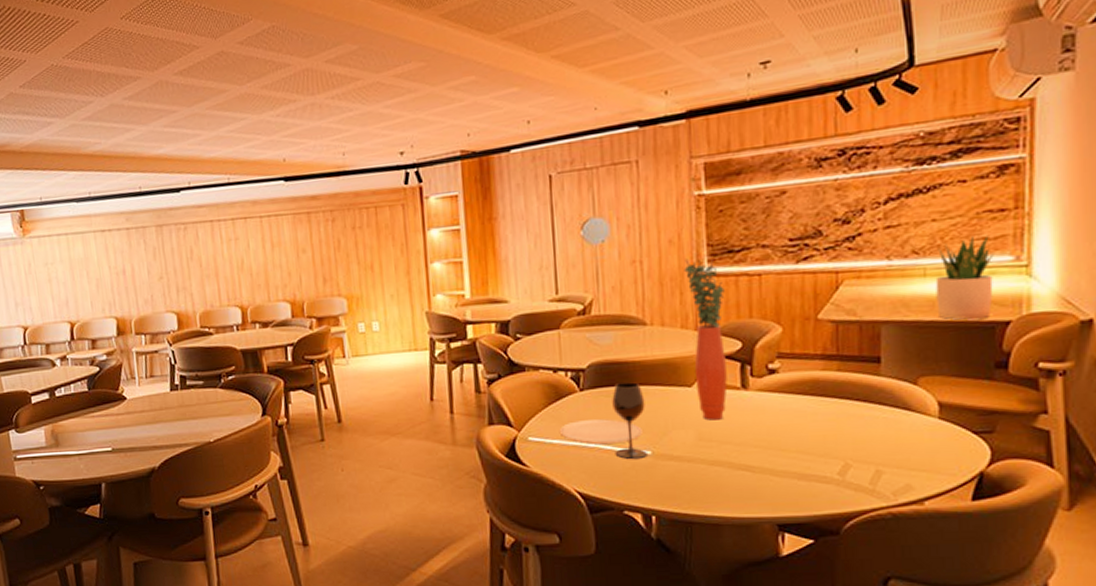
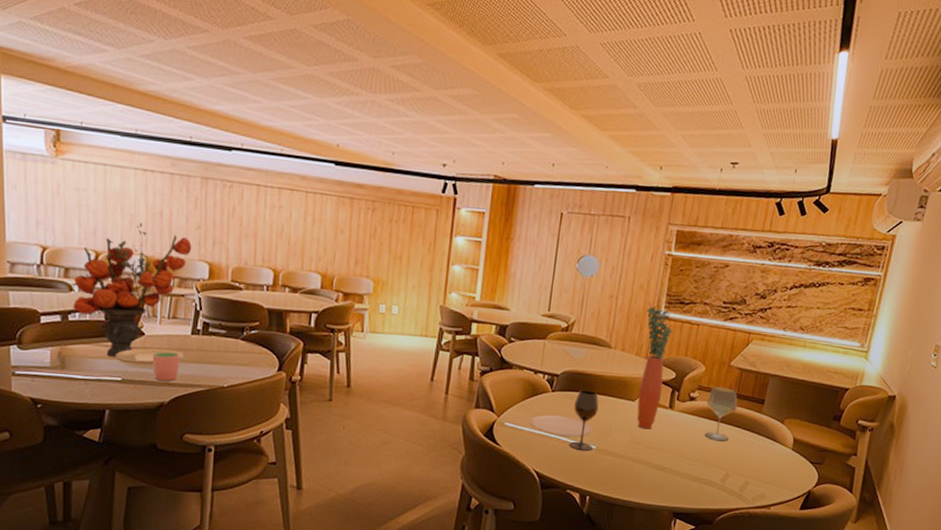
bouquet: none [55,284,158,428] -> present [73,222,192,358]
plate: none [103,410,167,436] -> present [116,348,184,370]
cup: none [136,412,164,446] -> present [152,351,180,382]
wine glass: none [794,348,841,422] -> present [704,386,738,442]
planter: present [935,236,994,320] -> none [806,324,849,384]

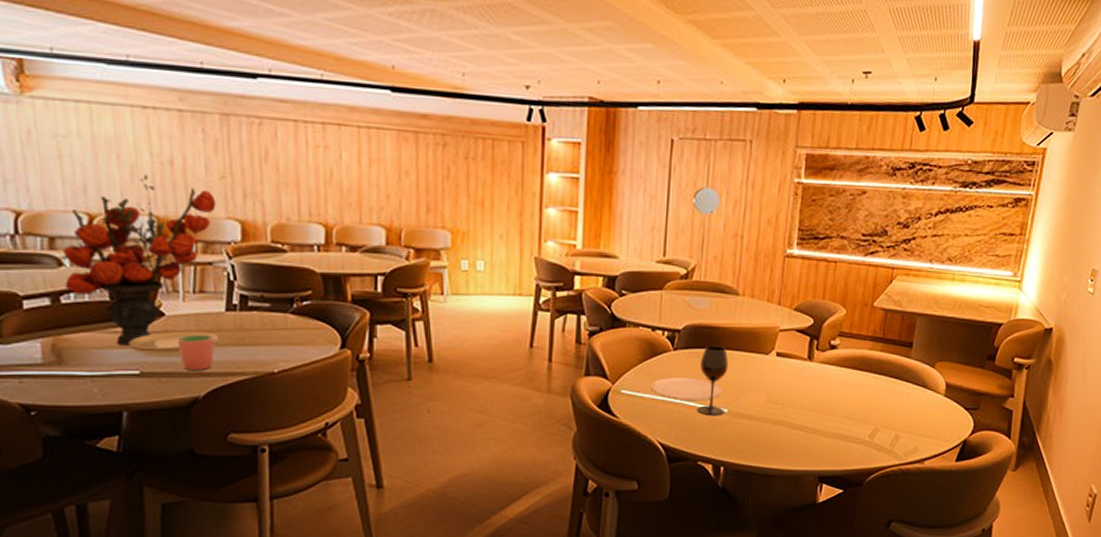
vase: present [637,302,672,430] -> none [772,239,807,386]
wine glass: present [704,386,738,442] -> none [849,331,884,393]

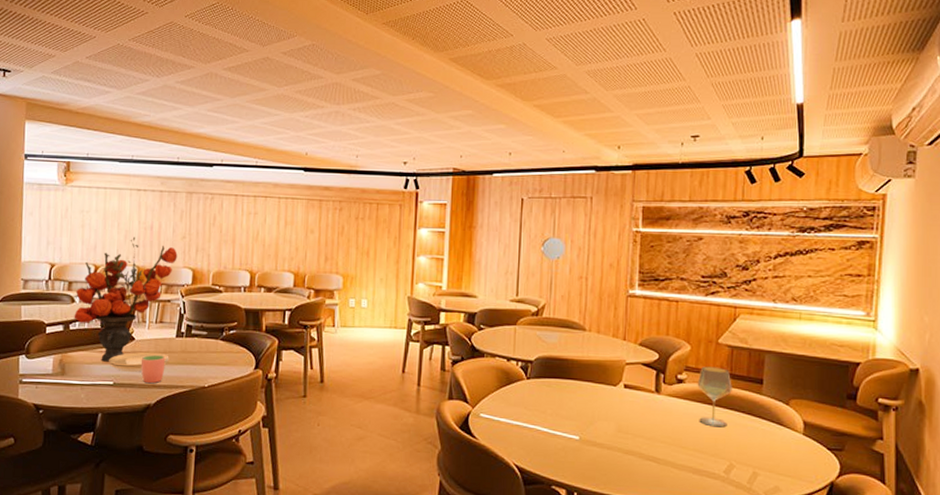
plate: present [650,378,723,401] -> none [506,404,574,428]
wineglass: present [697,346,729,415] -> none [549,376,578,442]
wine glass: none [849,331,884,393] -> present [697,366,732,428]

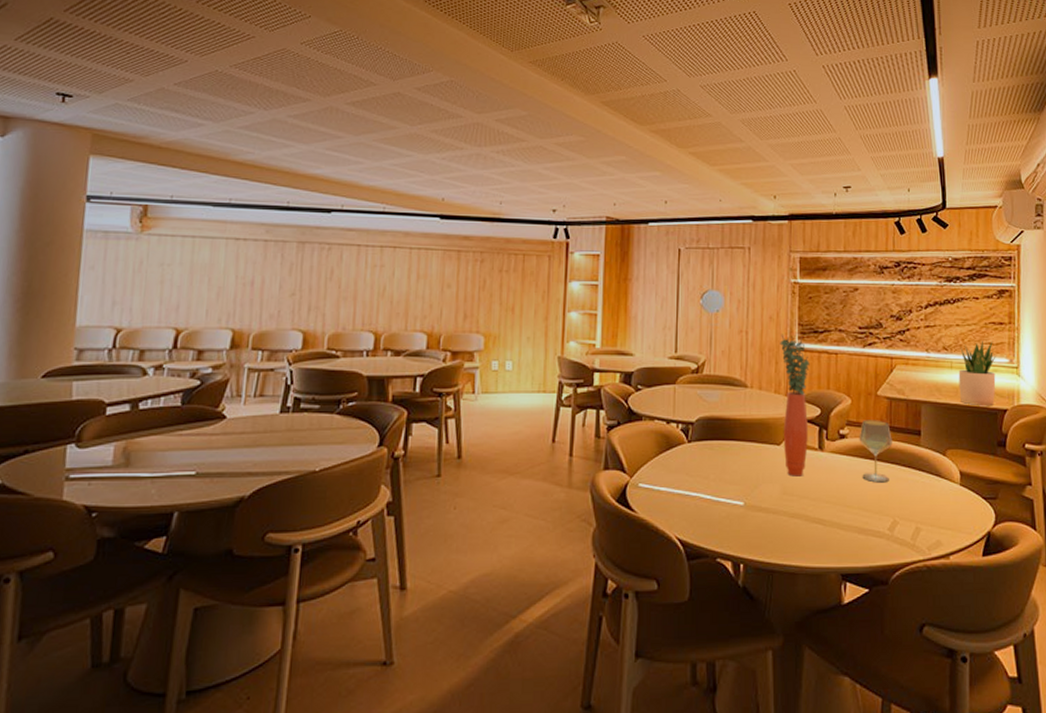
bouquet: present [74,236,178,363] -> none [145,294,285,449]
plate: present [109,351,169,373] -> none [190,432,271,459]
cup: present [140,354,166,384] -> none [233,435,266,471]
vase: none [619,281,649,417] -> present [780,334,810,477]
planter: none [807,292,851,358] -> present [958,341,996,405]

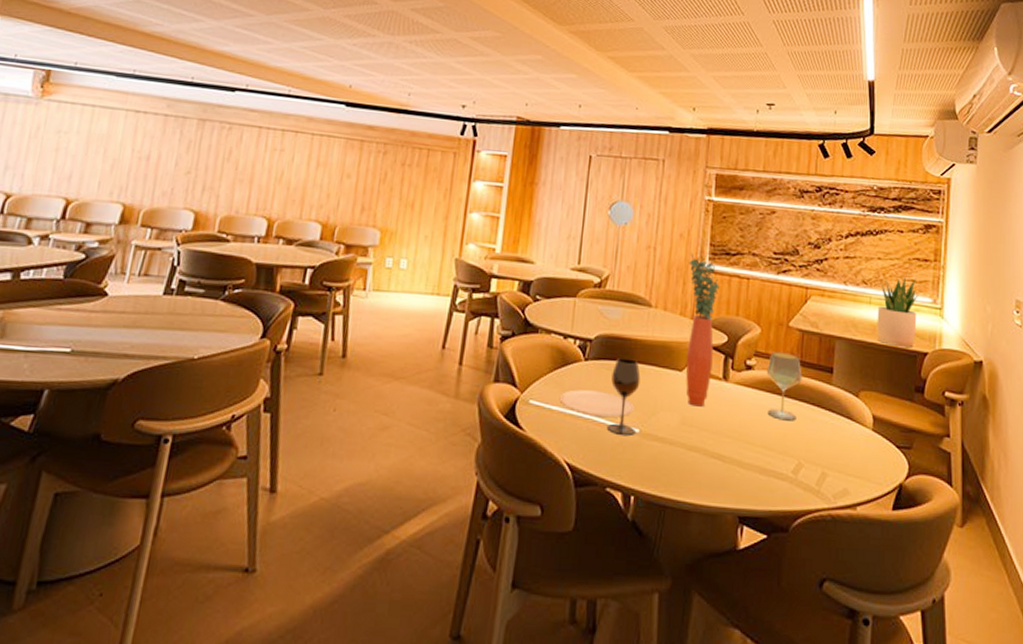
plate: none [666,470,737,494] -> present [559,389,634,418]
wineglass: none [713,438,742,508] -> present [607,358,641,435]

